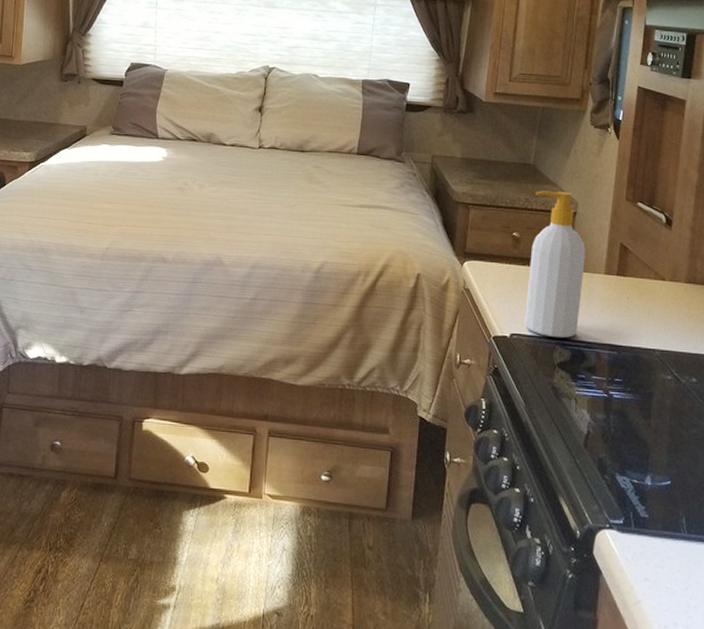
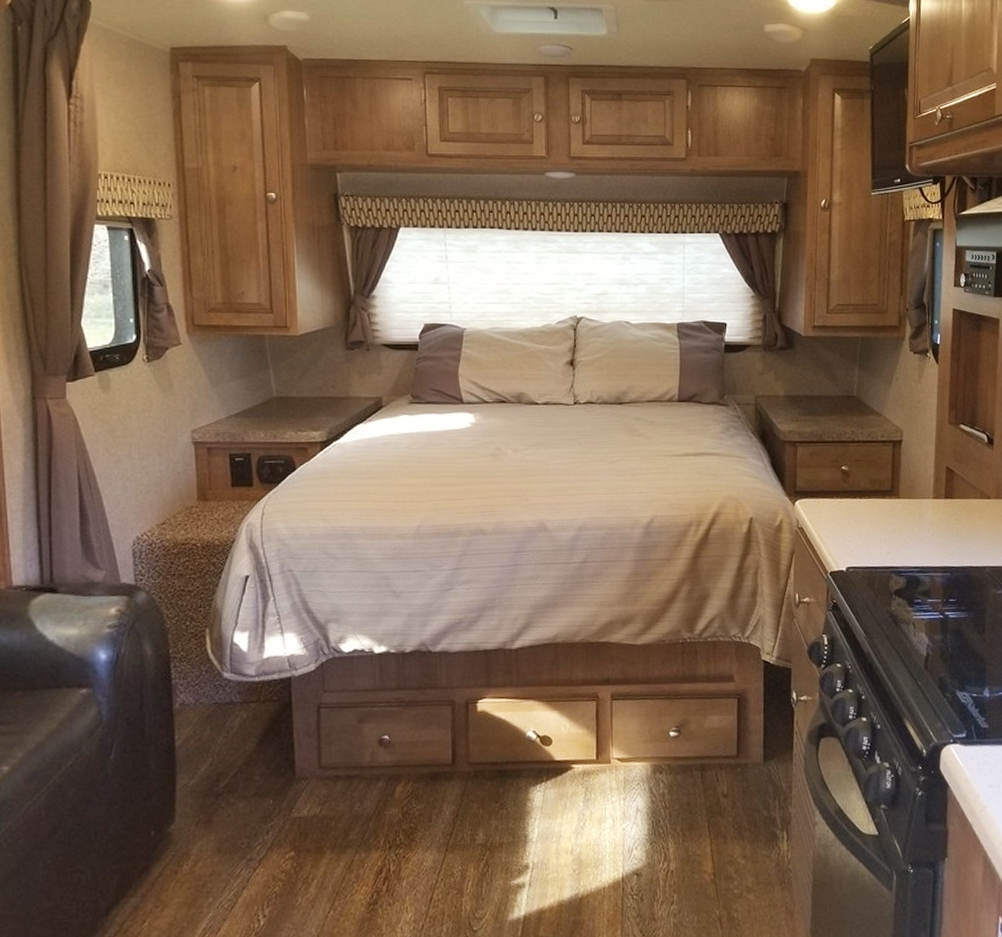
soap bottle: present [523,190,586,338] -> none [858,421,914,566]

